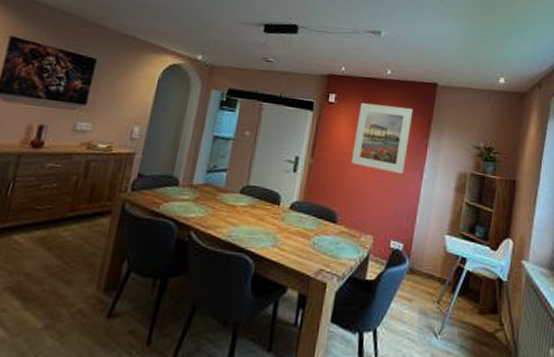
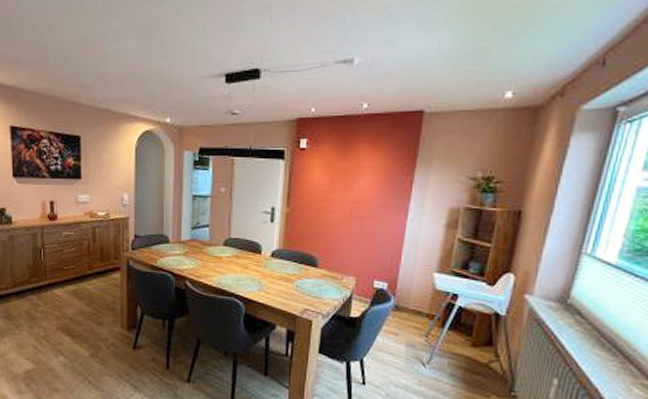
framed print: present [351,103,413,174] -> none [329,143,395,215]

